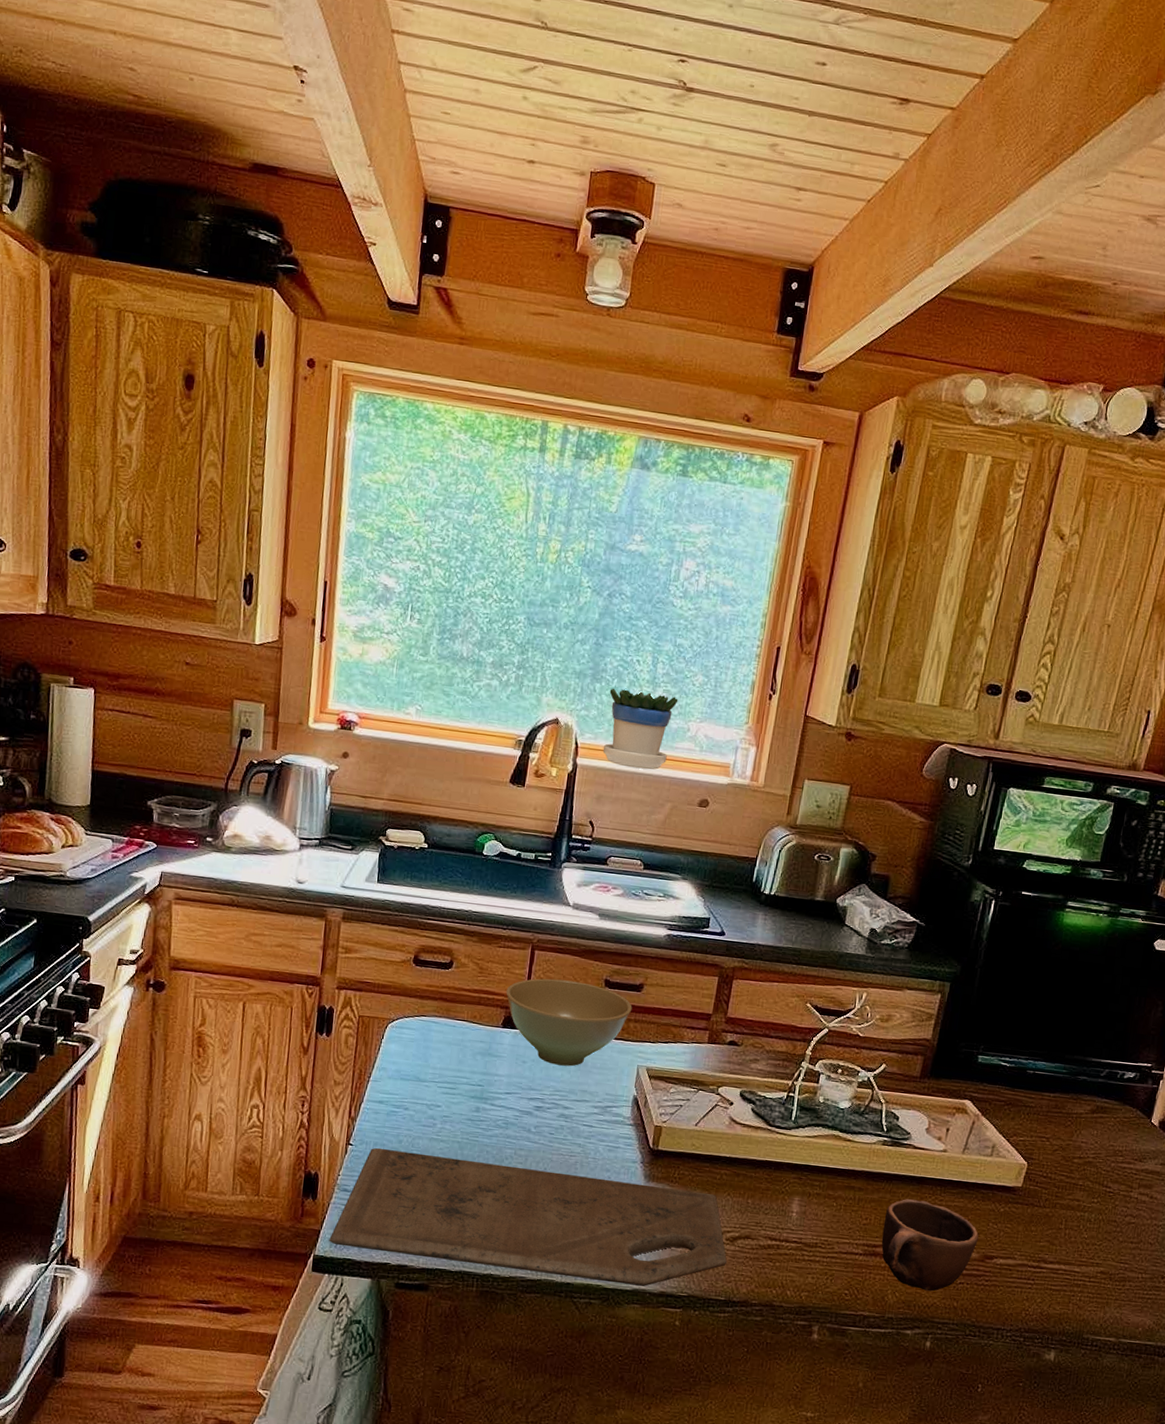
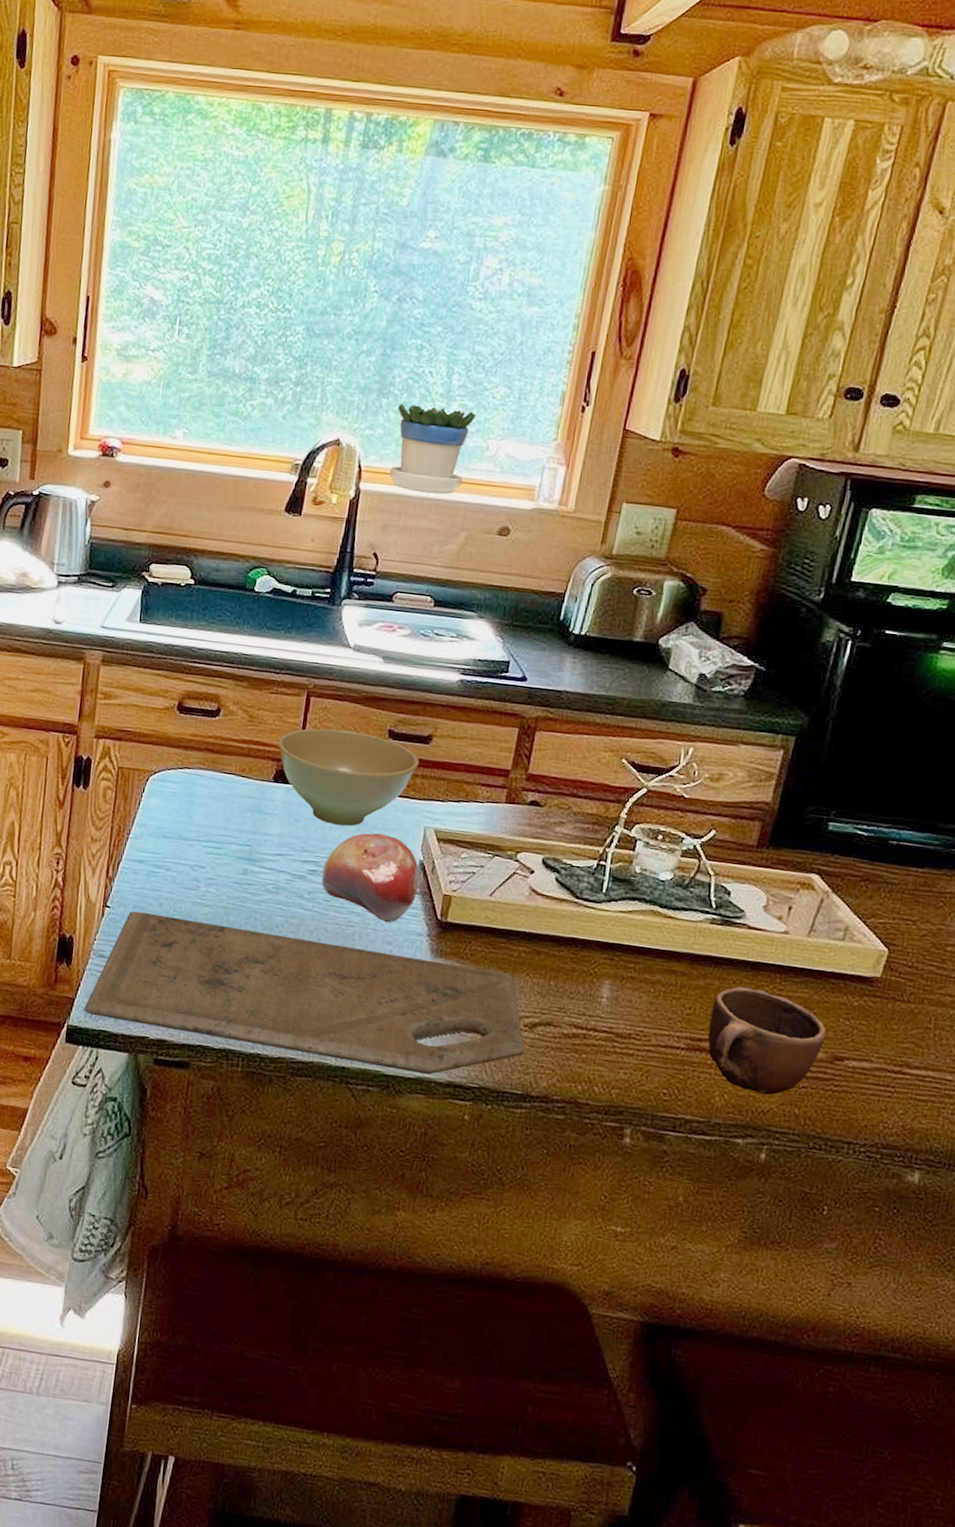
fruit: none [546,1072,634,1152] -> present [321,833,420,923]

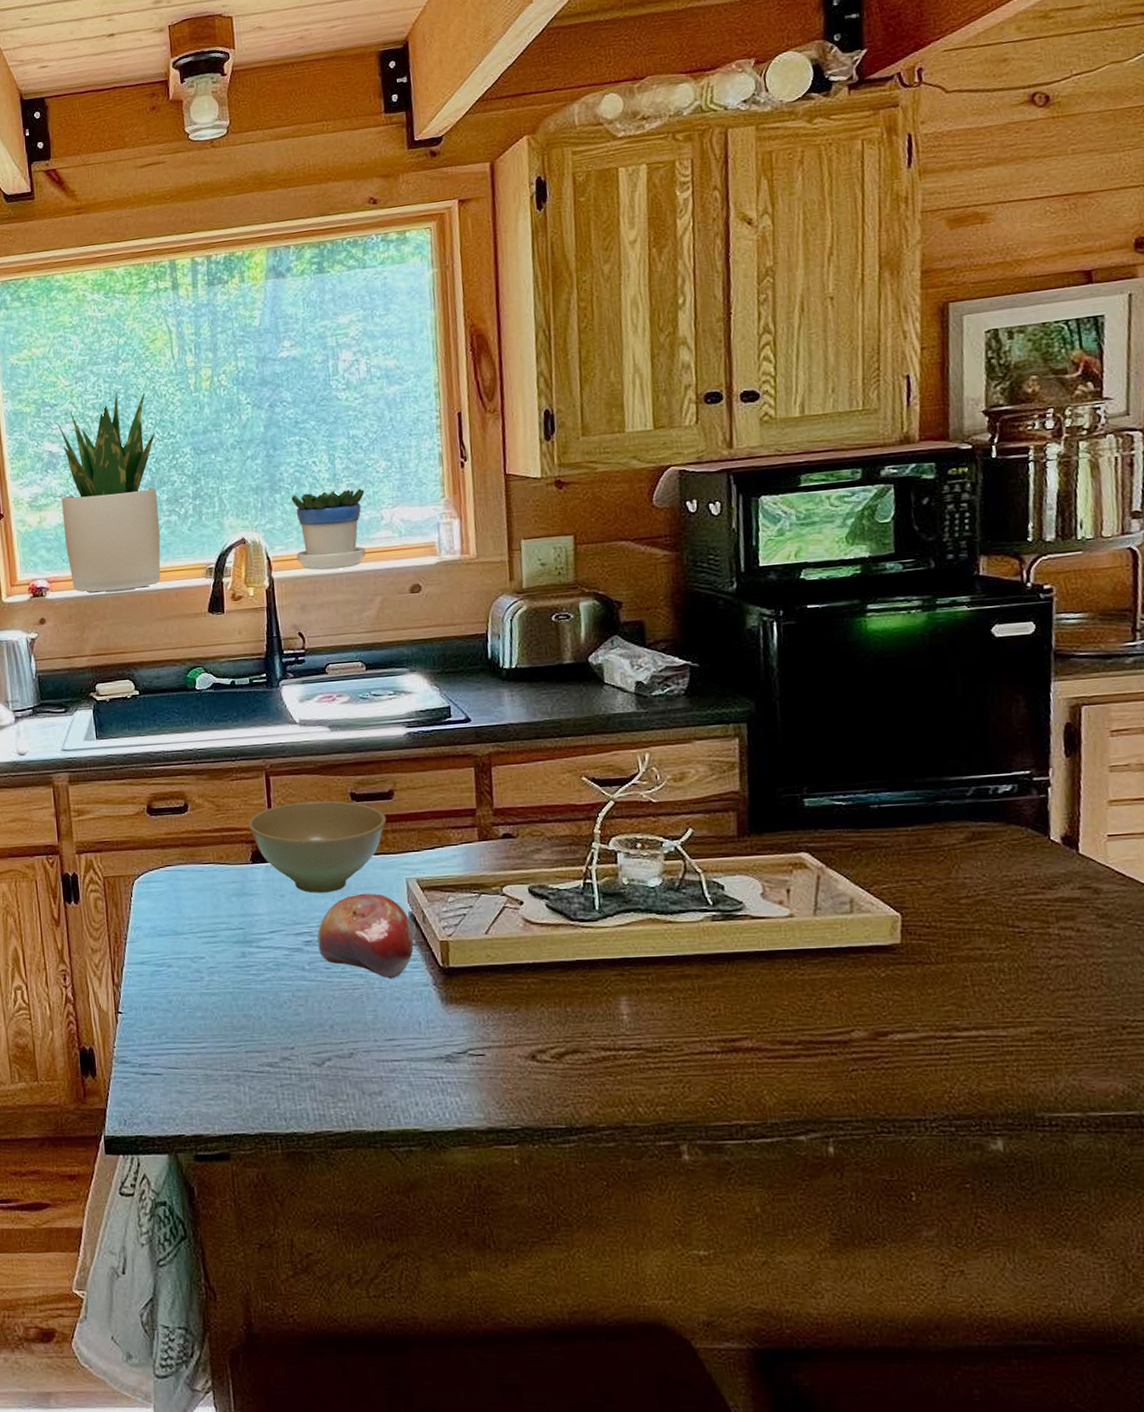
cutting board: present [84,911,525,1075] -> none [117,1007,559,1125]
planter: none [147,247,270,471] -> present [57,392,161,593]
mug: present [707,987,827,1095] -> none [736,978,863,1085]

